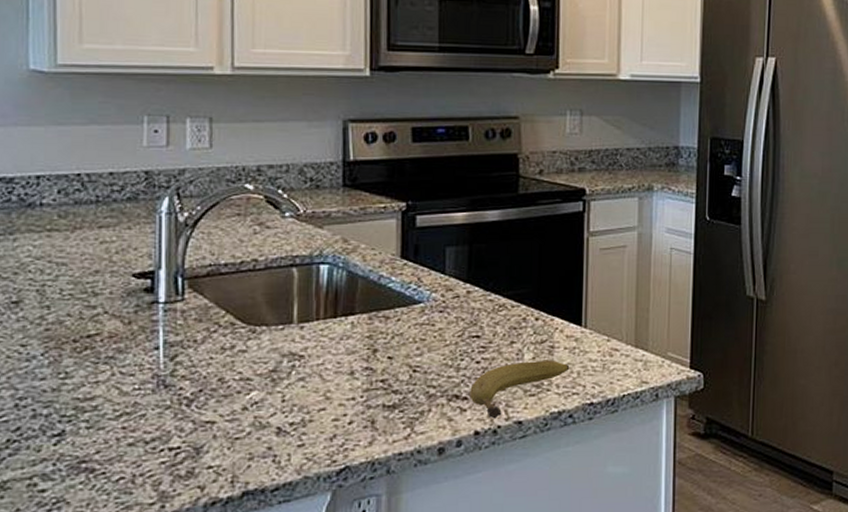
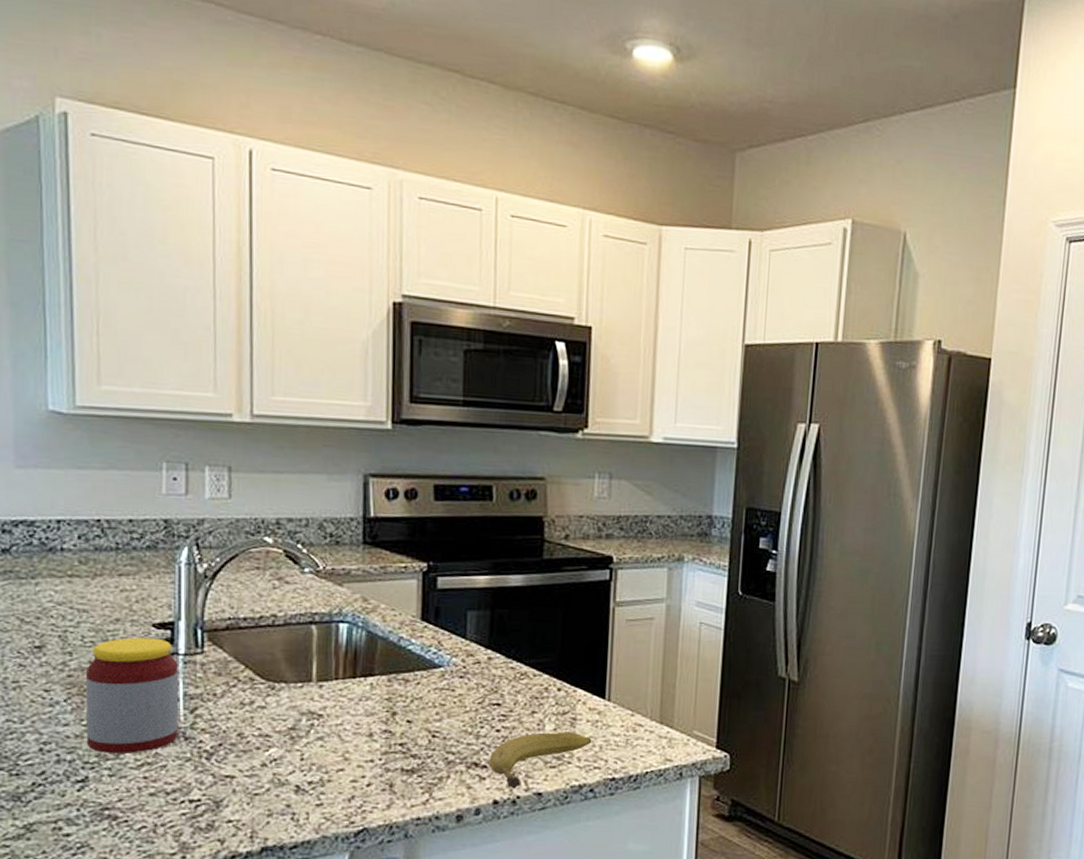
jar: none [63,288,159,405] -> present [85,637,179,754]

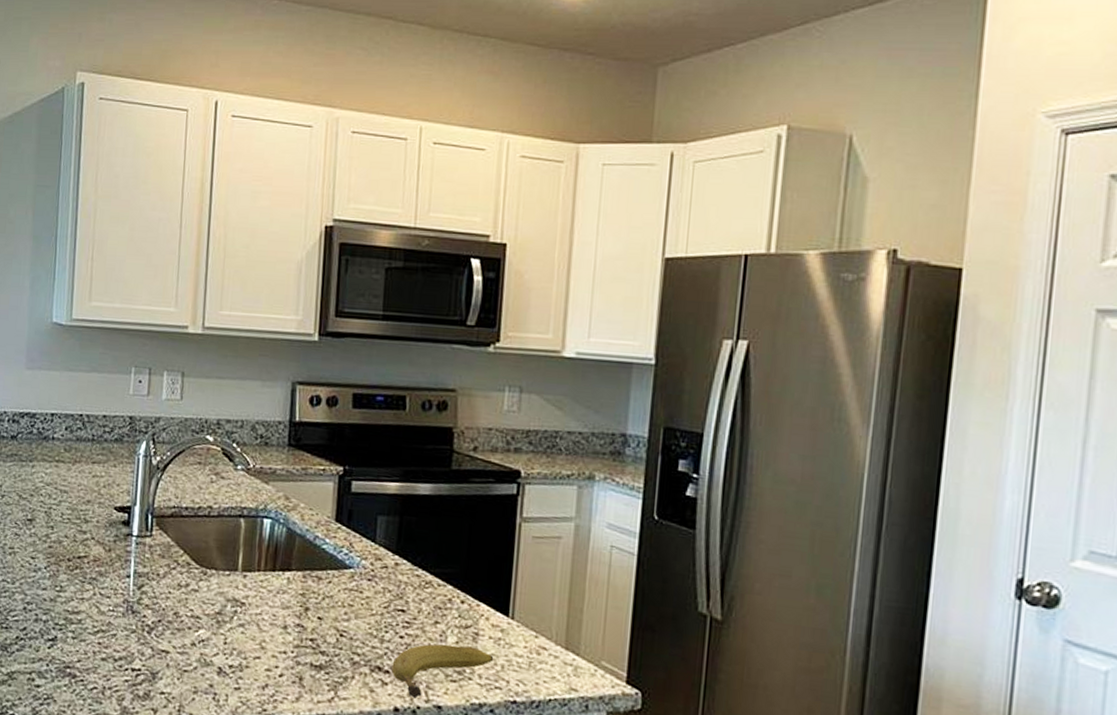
jar: present [85,637,179,754] -> none [58,517,132,621]

